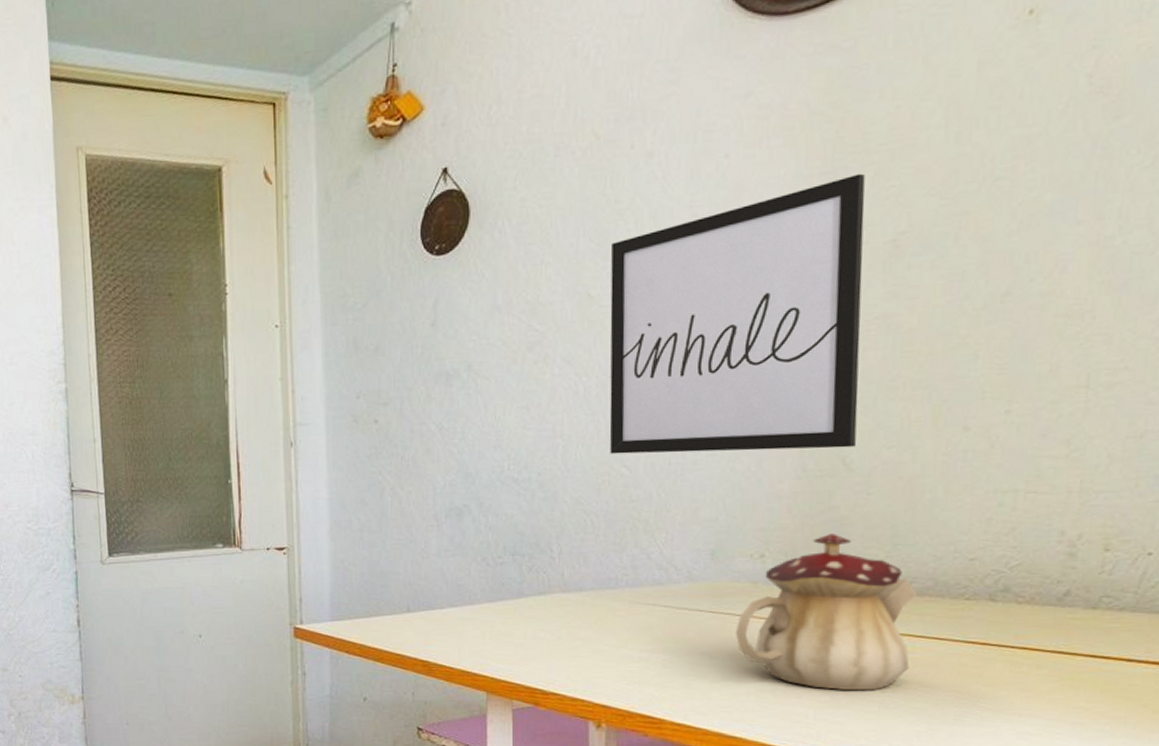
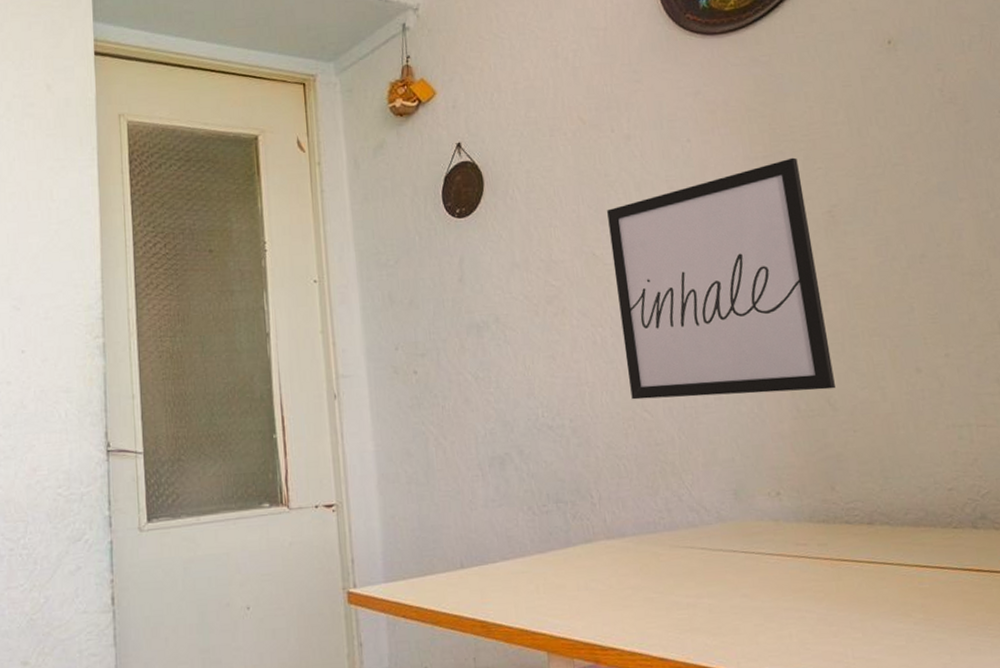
teapot: present [735,534,918,691] -> none [768,470,923,626]

